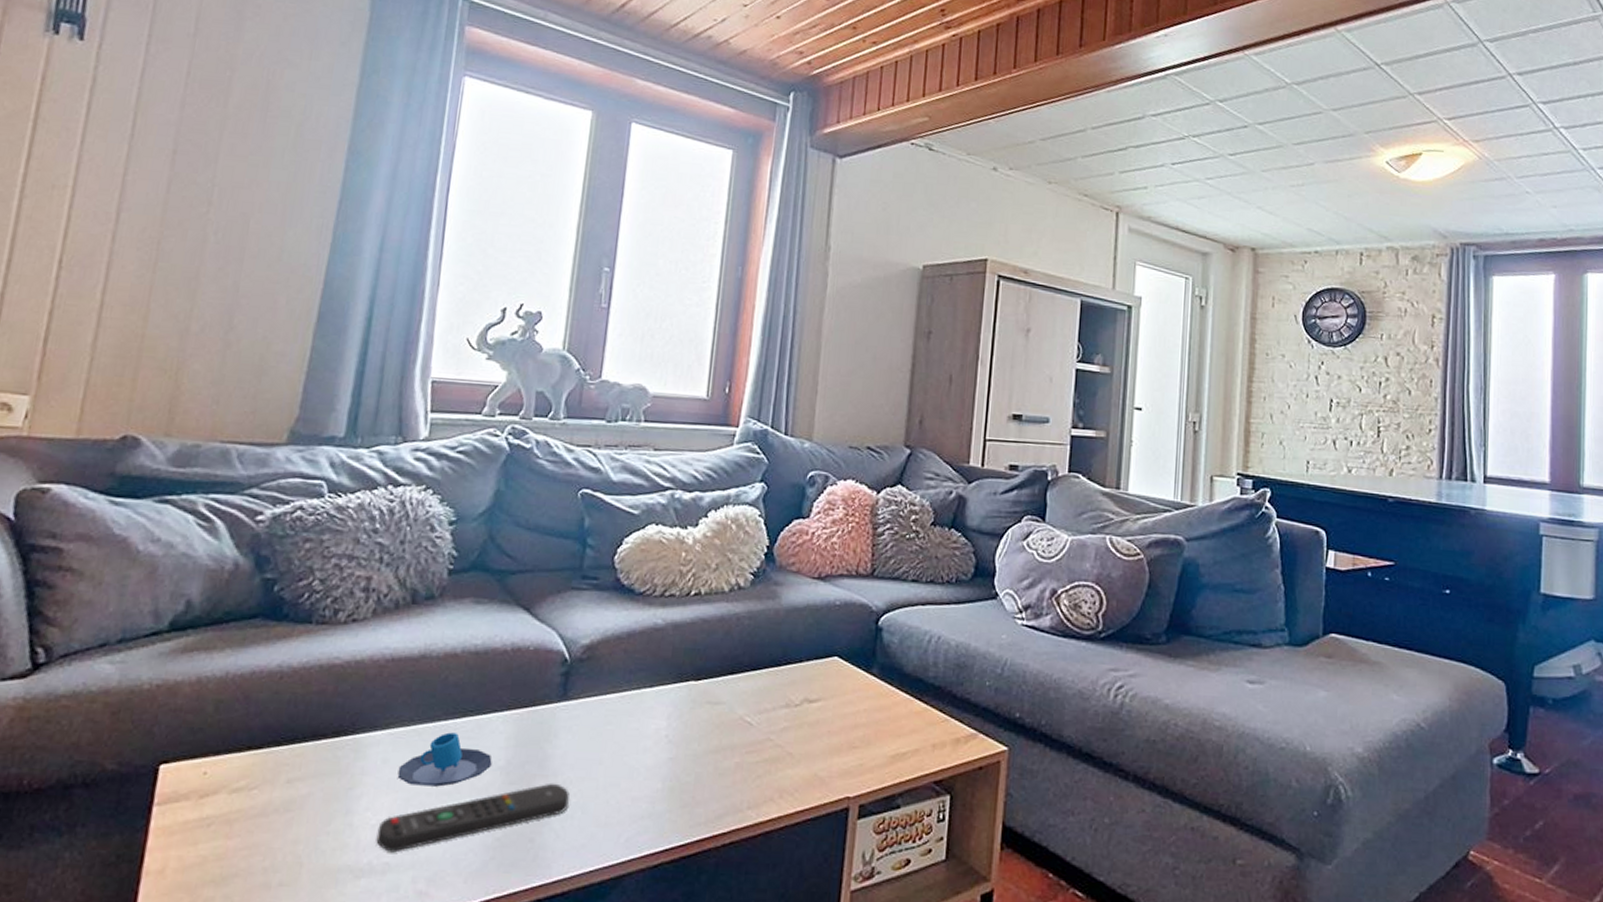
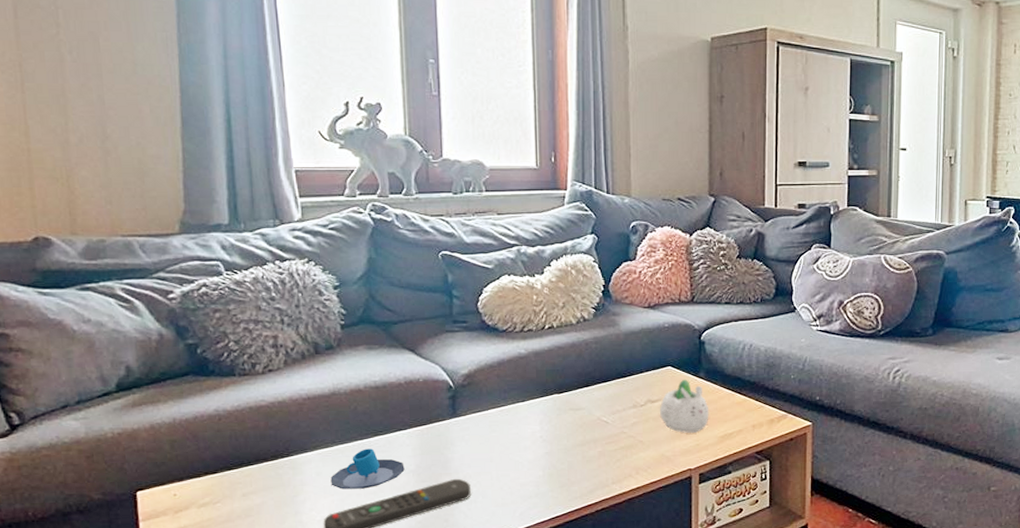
succulent planter: none [817,674,880,748] -> present [659,379,709,433]

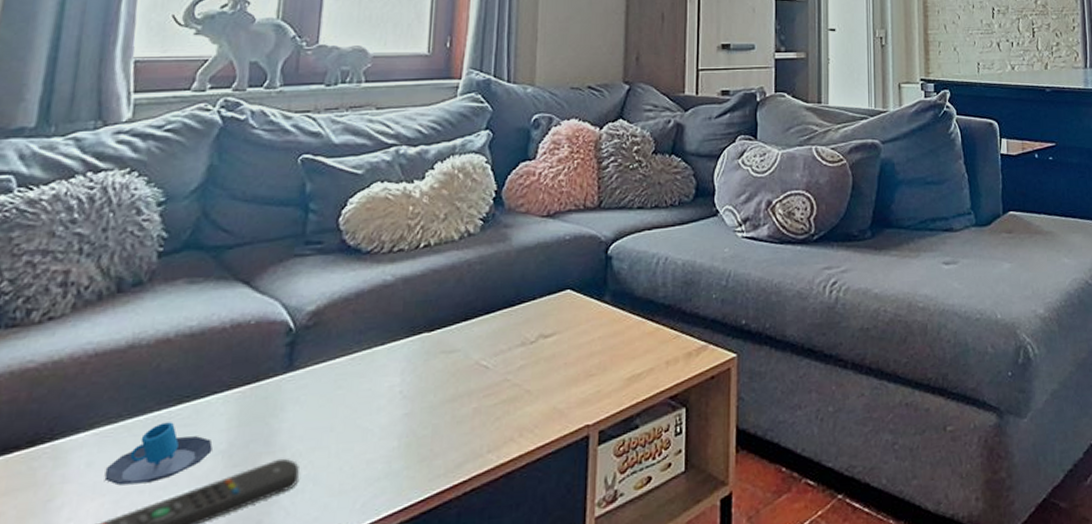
succulent planter: present [659,379,709,433] -> none [553,304,615,377]

